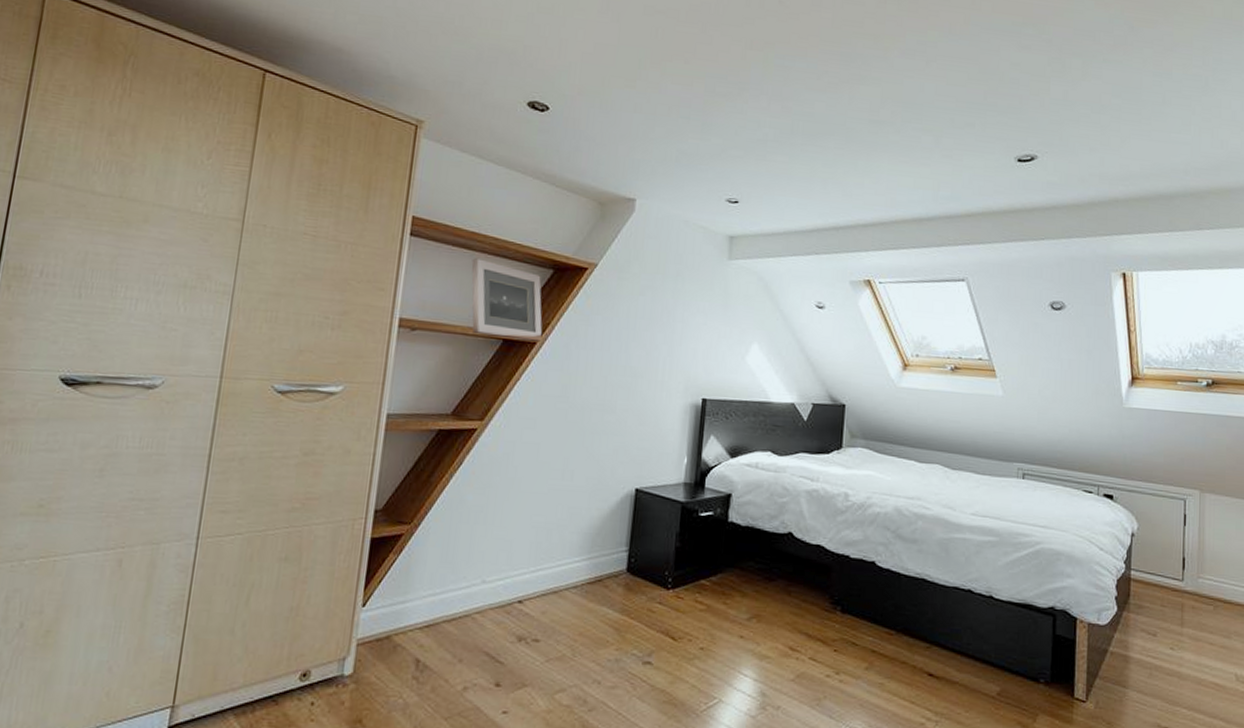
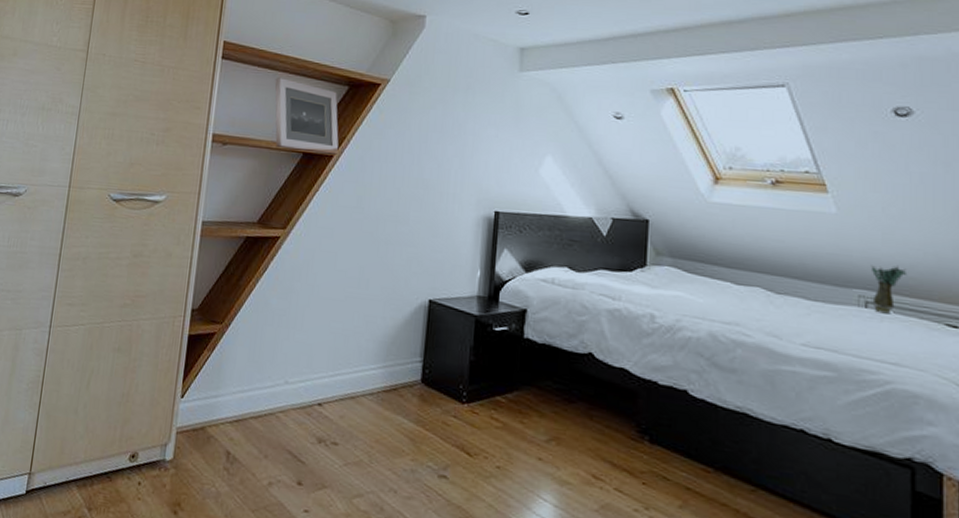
vase: none [1028,441,1056,484] -> present [871,265,908,314]

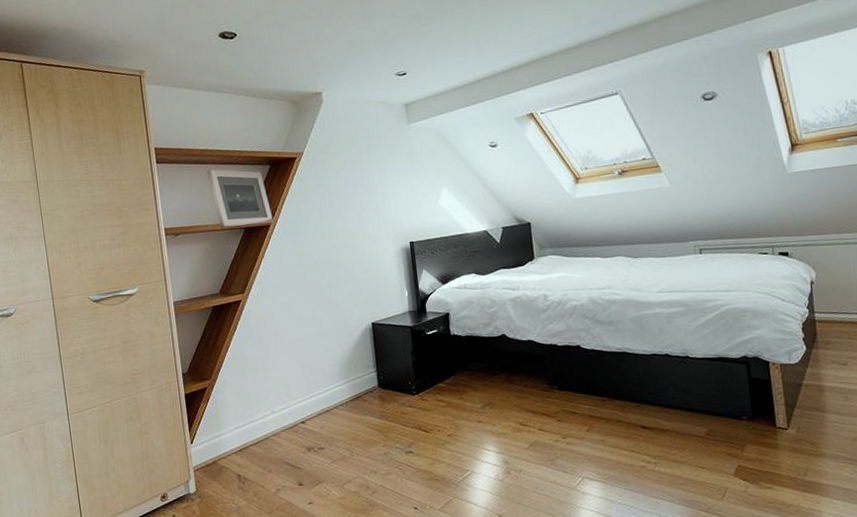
vase: present [871,265,908,314] -> none [700,217,727,256]

